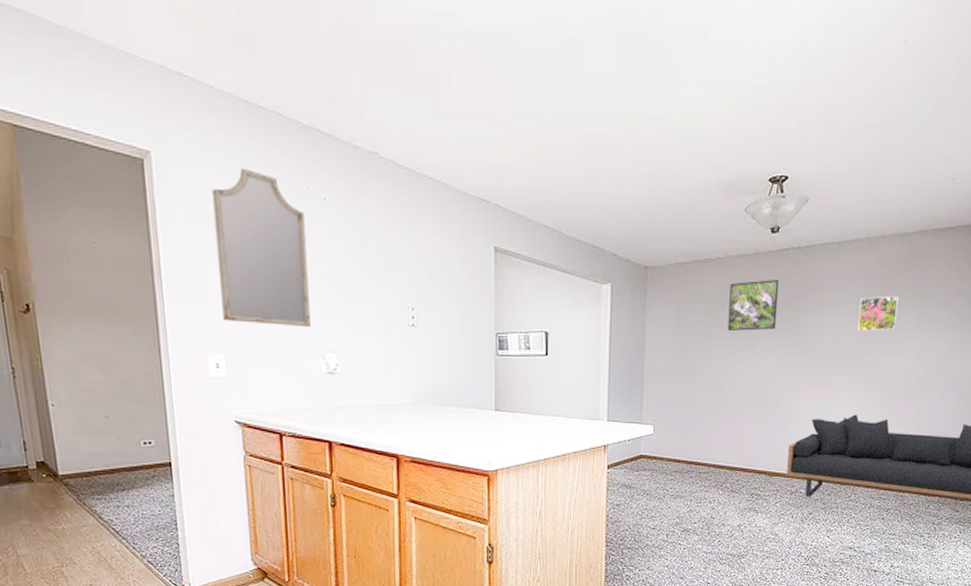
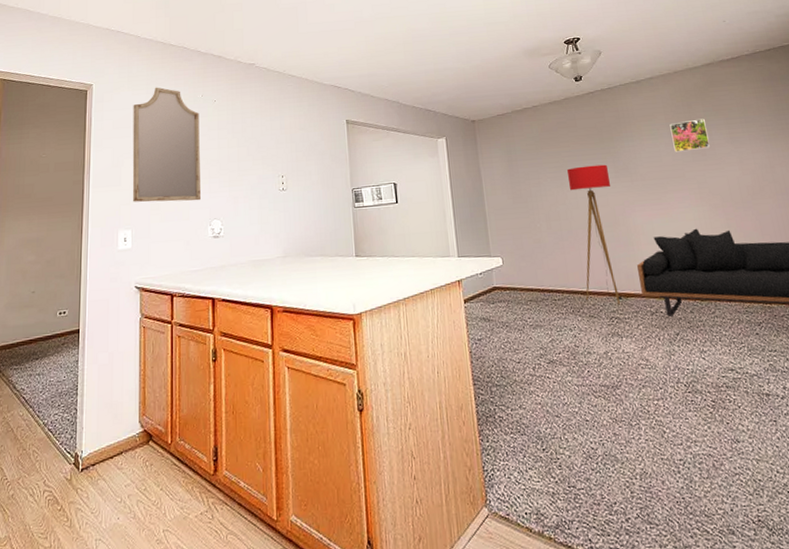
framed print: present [728,280,780,332] -> none [549,118,598,166]
floor lamp: none [731,335,783,483] -> present [566,164,623,305]

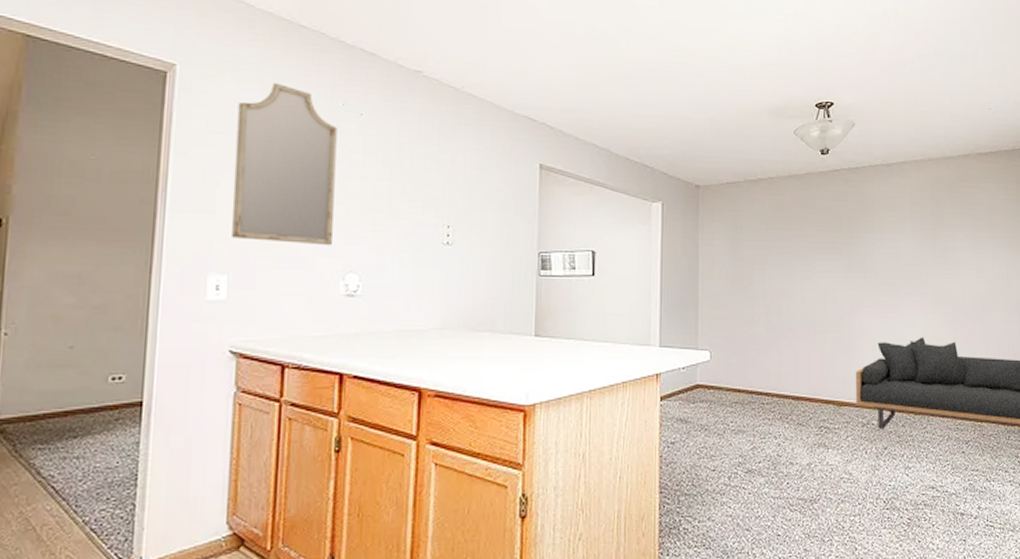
floor lamp: present [566,164,623,305] -> none [796,255,842,414]
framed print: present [670,118,710,152] -> none [914,216,951,251]

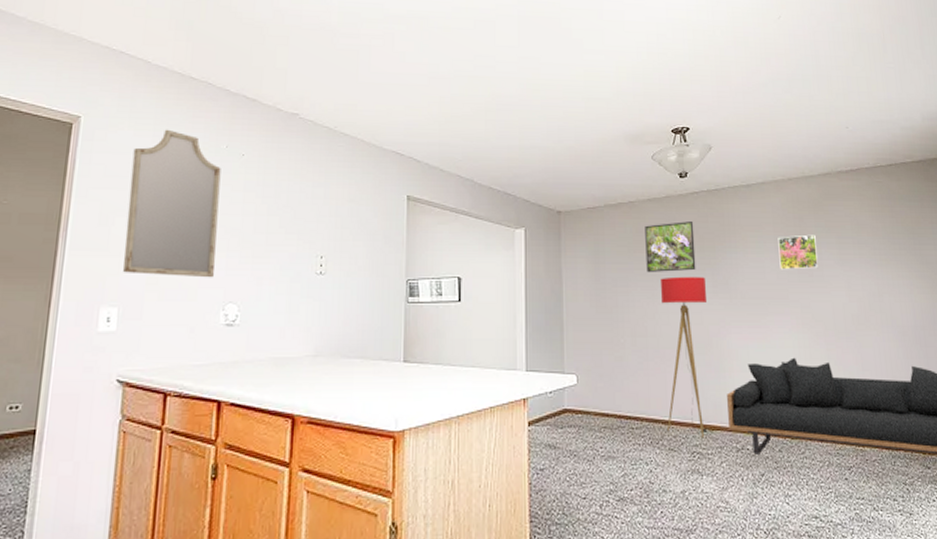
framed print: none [784,199,833,251] -> present [645,221,696,273]
floor lamp: none [796,255,842,414] -> present [659,276,708,439]
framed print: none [914,216,951,251] -> present [778,234,818,270]

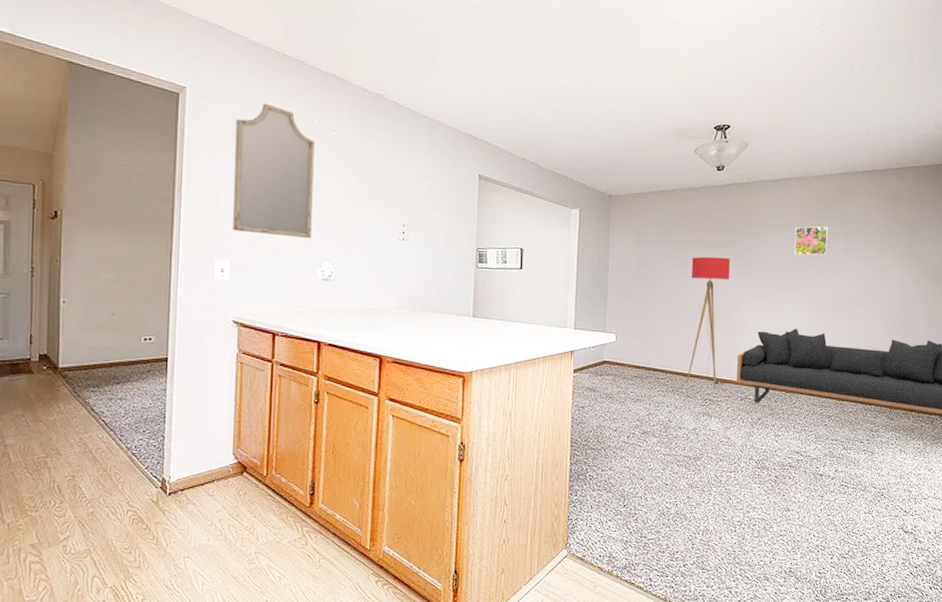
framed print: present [645,221,696,273] -> none [681,209,725,253]

